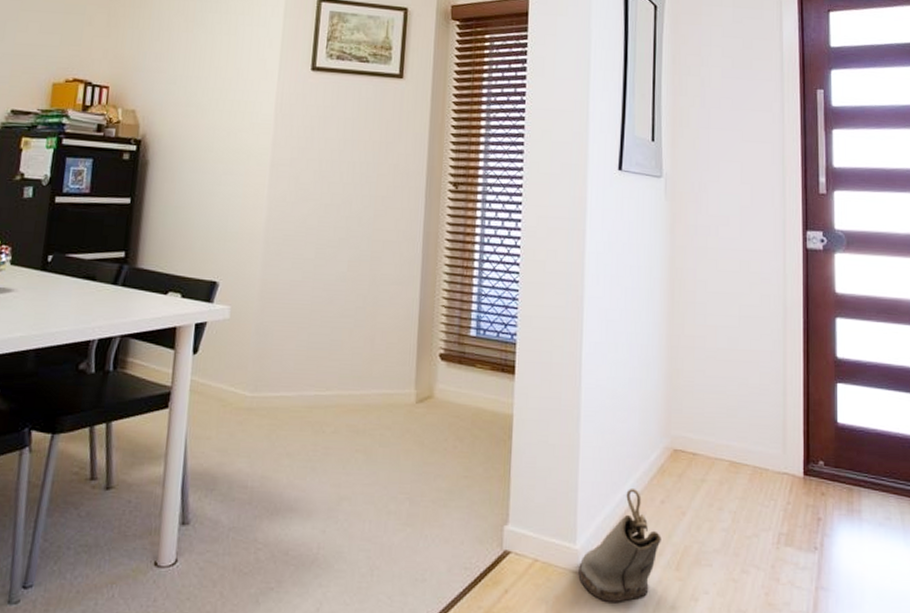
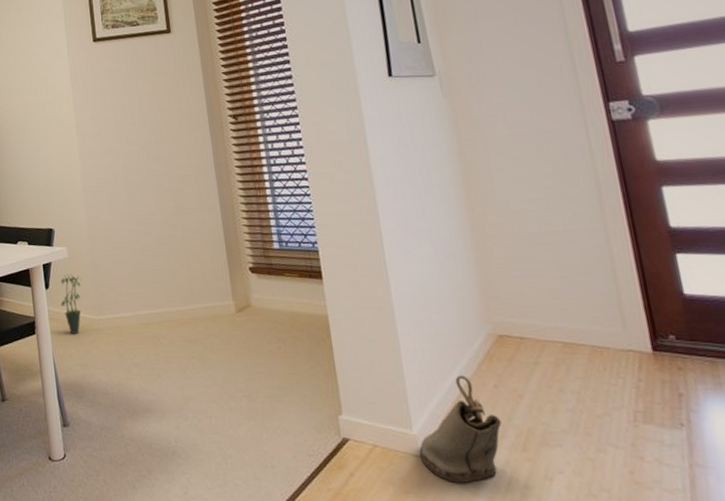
potted plant: none [208,338,241,412] -> present [60,274,82,334]

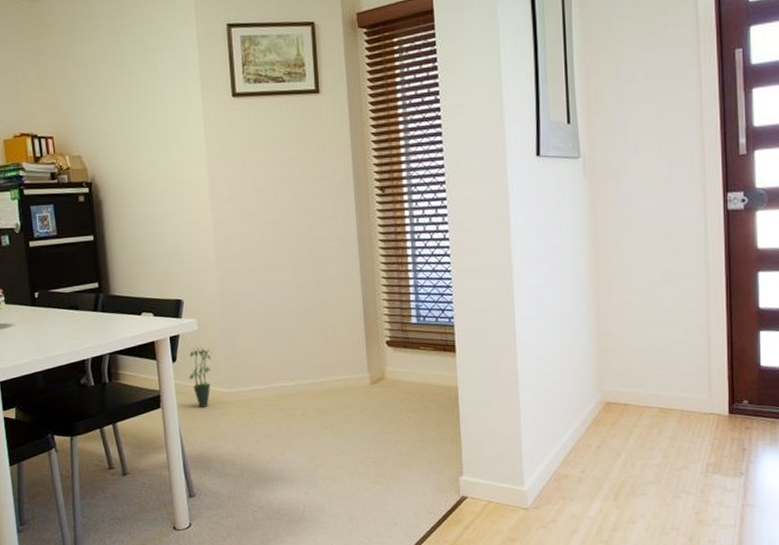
shoe: present [419,375,502,483] -> none [527,438,600,530]

